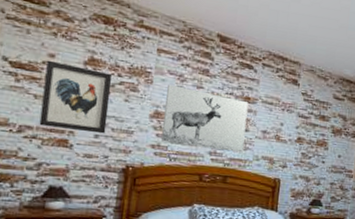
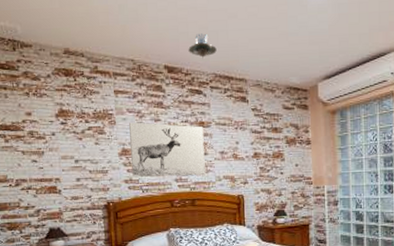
wall art: present [39,60,113,134] -> none [26,118,85,178]
ceiling lamp: none [245,9,275,35] -> present [188,33,217,59]

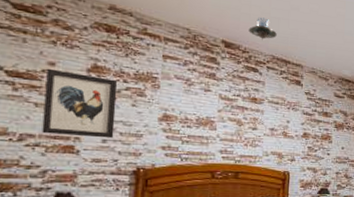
wall art: none [26,118,85,178] -> present [41,68,118,139]
wall art: present [129,122,206,177] -> none [172,89,255,150]

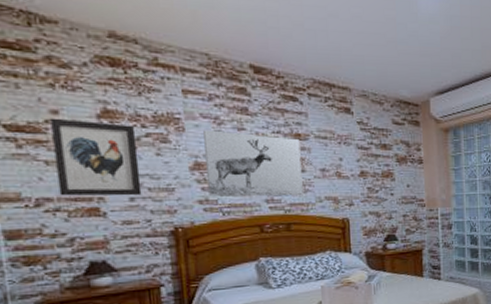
wall art: none [172,89,255,150] -> present [203,130,303,197]
ceiling lamp: present [248,17,277,40] -> none [280,30,315,61]

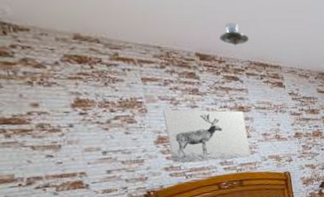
wall art: present [50,118,142,196] -> none [32,110,117,174]
ceiling lamp: none [280,30,315,61] -> present [219,23,249,47]

